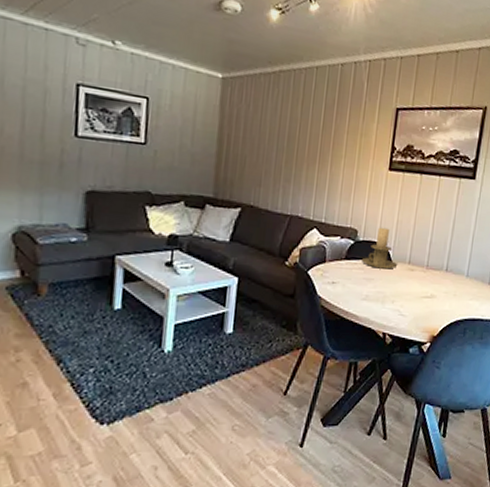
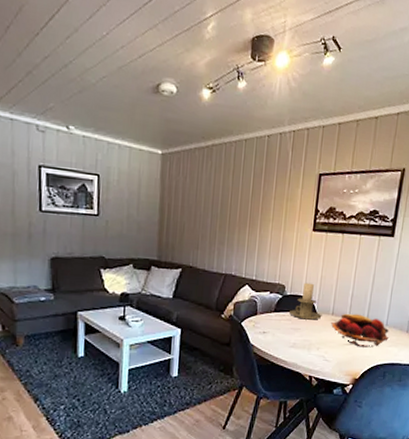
fruit basket: none [406,262,470,301] -> present [330,313,389,348]

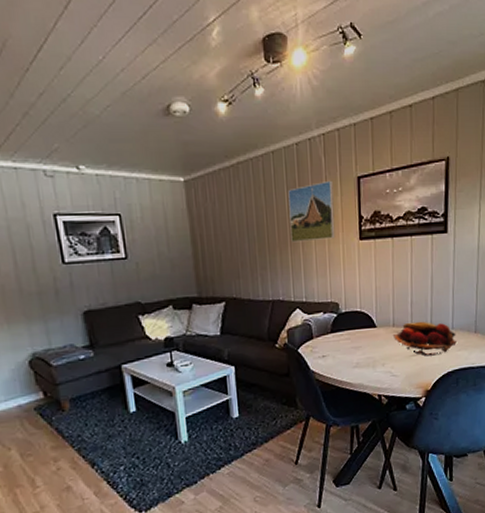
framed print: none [250,173,296,227] -> present [288,180,336,243]
candle holder: present [290,282,322,320] -> none [347,296,383,336]

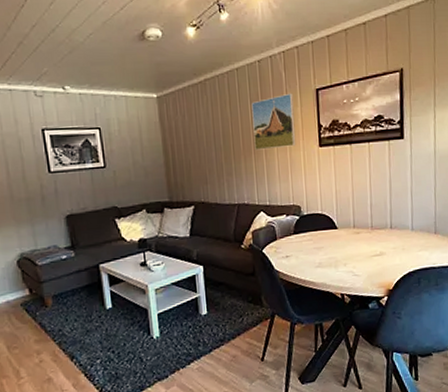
fruit basket: present [392,321,457,356] -> none [353,222,417,256]

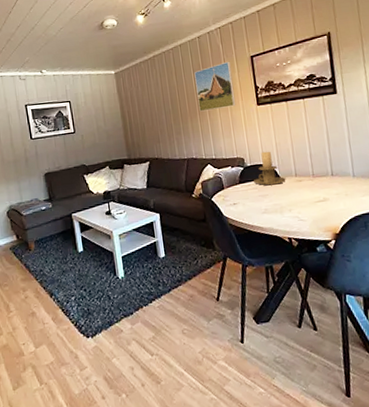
candle holder: none [309,199,344,238] -> present [254,151,286,186]

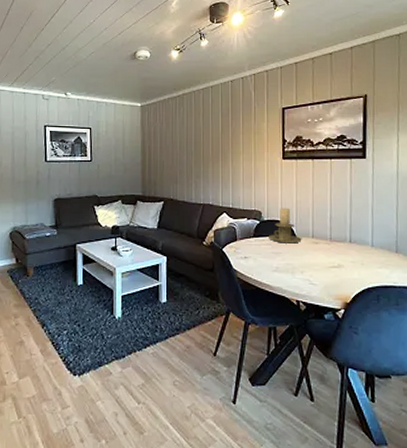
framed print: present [194,61,236,112] -> none [222,110,261,158]

